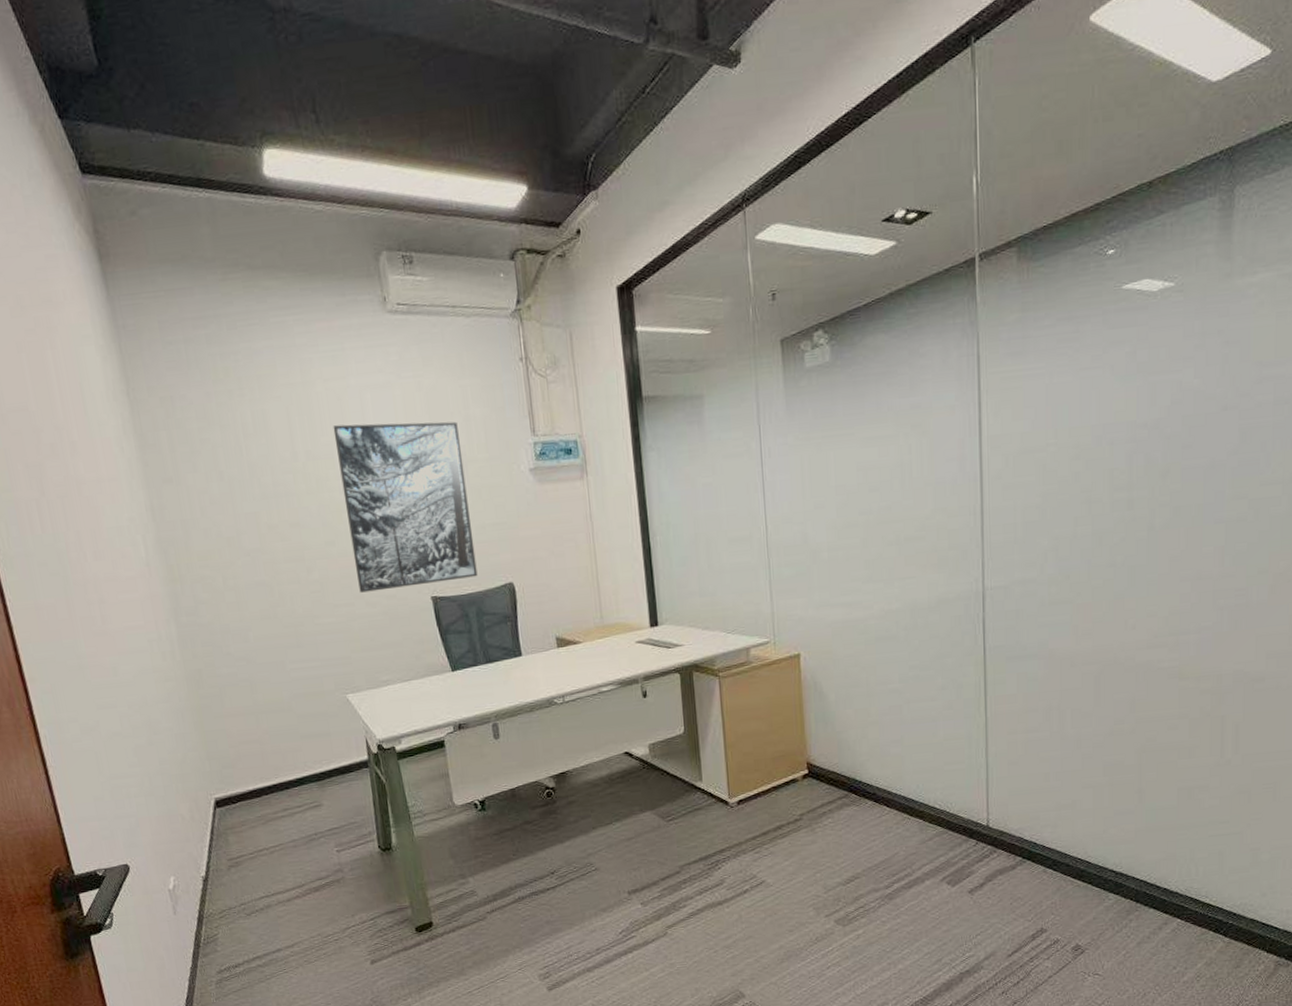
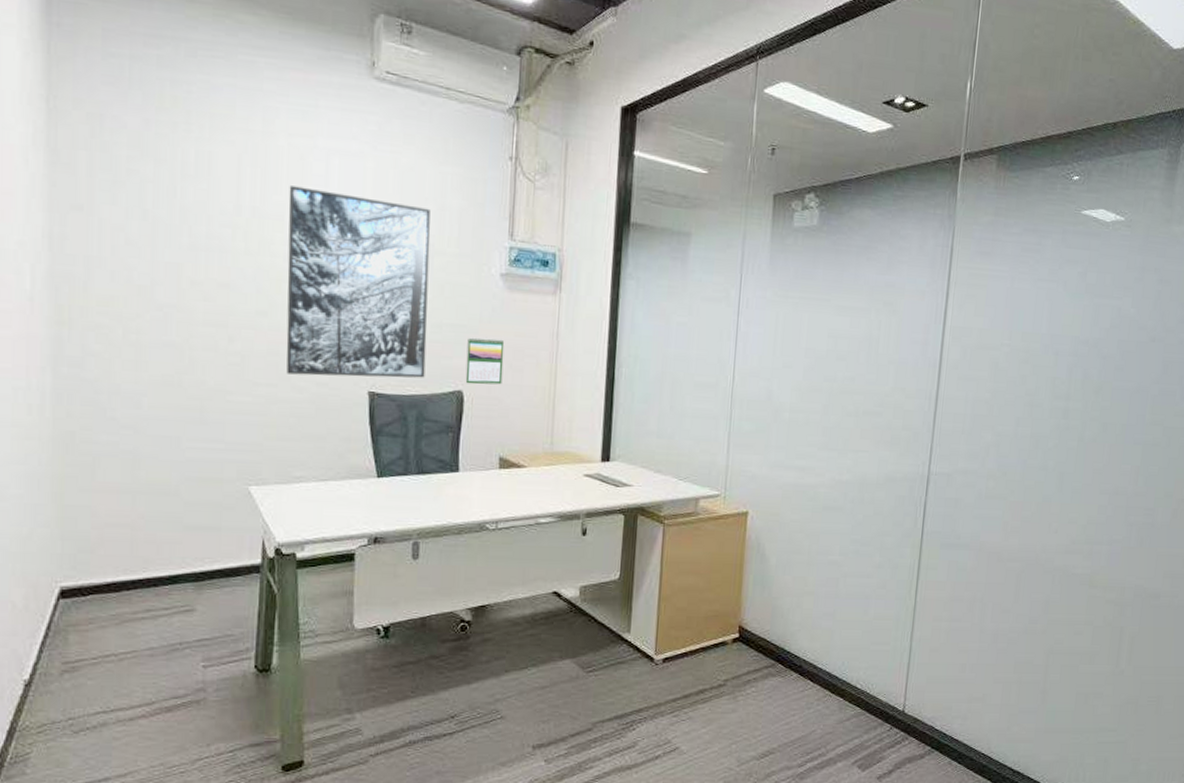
calendar: none [510,529,548,576] -> present [465,337,505,385]

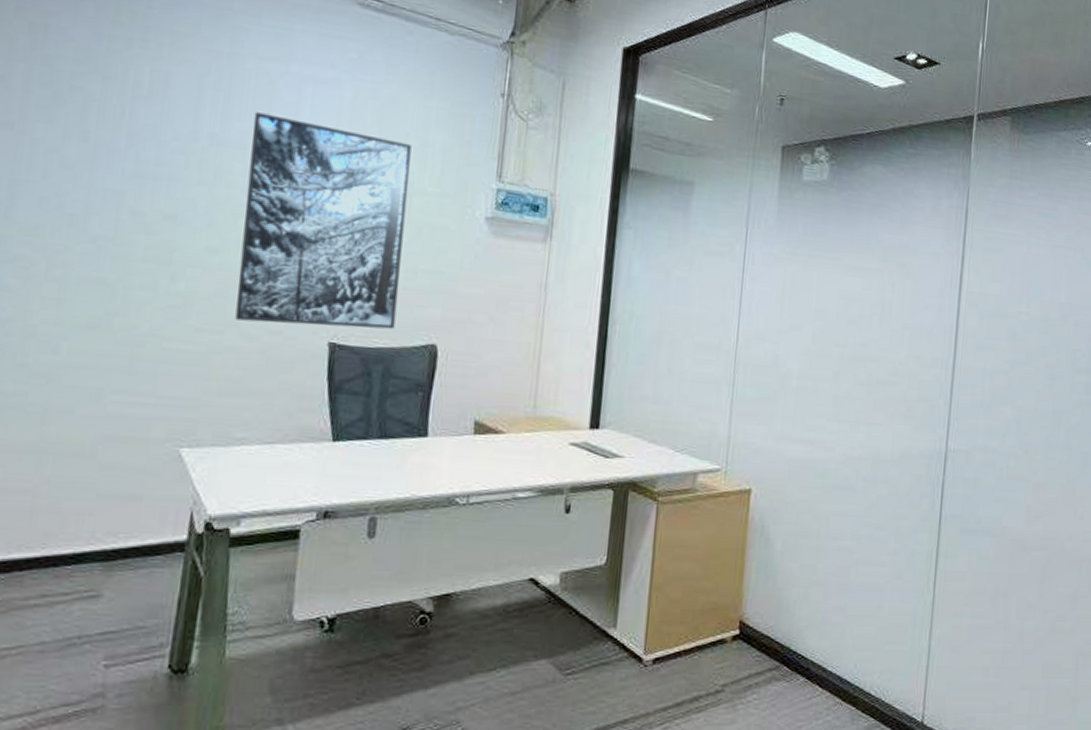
calendar: present [465,337,505,385] -> none [440,285,487,339]

